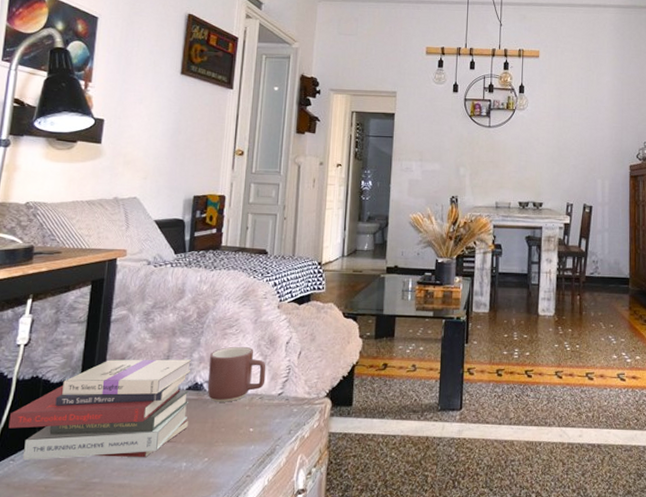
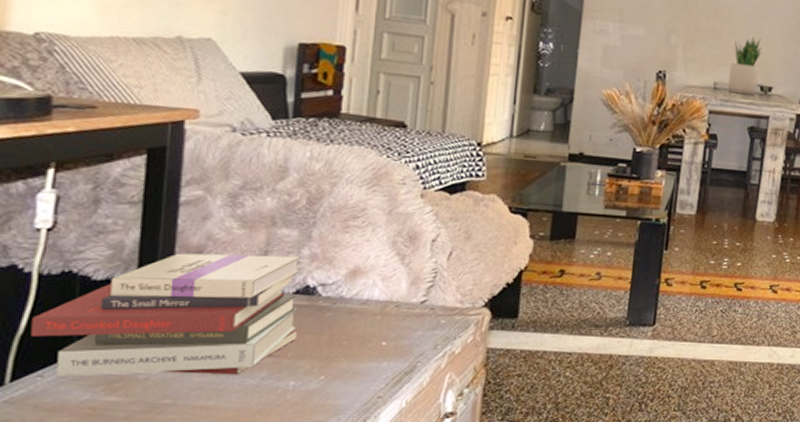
mug: present [207,346,266,402] -> none [322,242,405,310]
planter: none [506,163,532,210] -> present [728,36,762,95]

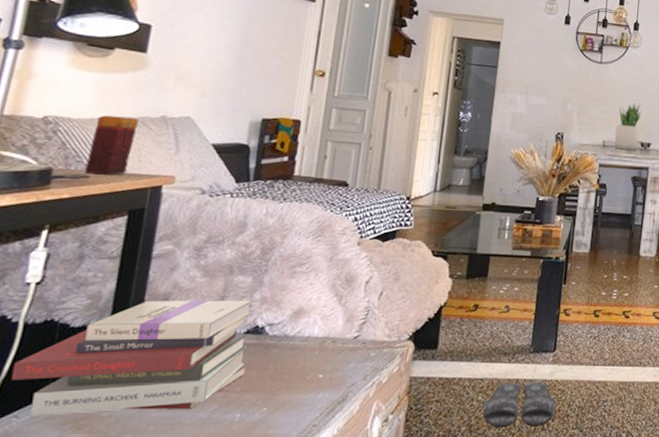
candle: none [91,33,149,107] -> present [85,115,139,175]
slippers: none [571,358,657,407] -> present [483,382,557,428]

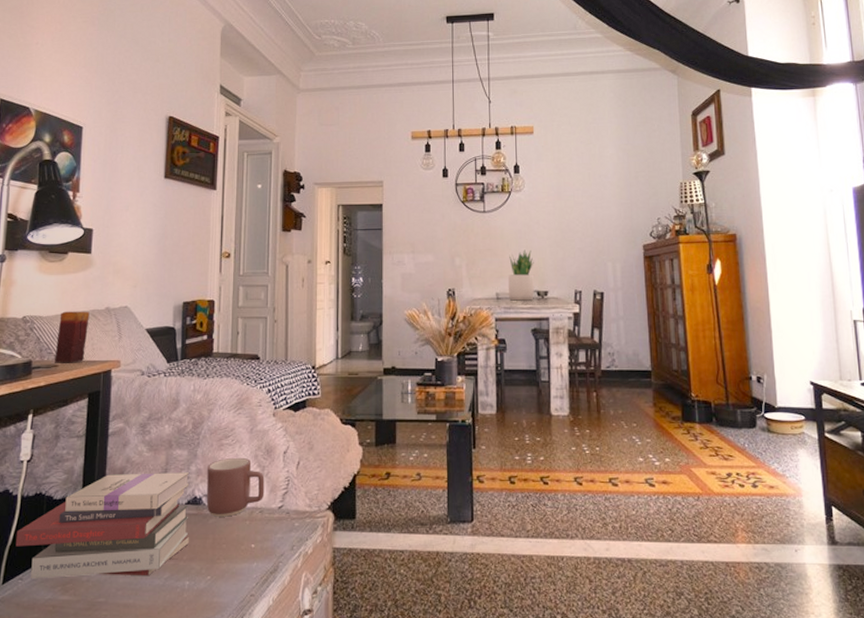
mug: none [269,286,342,347] -> present [206,457,265,517]
slippers: present [483,382,557,428] -> none [406,555,481,604]

